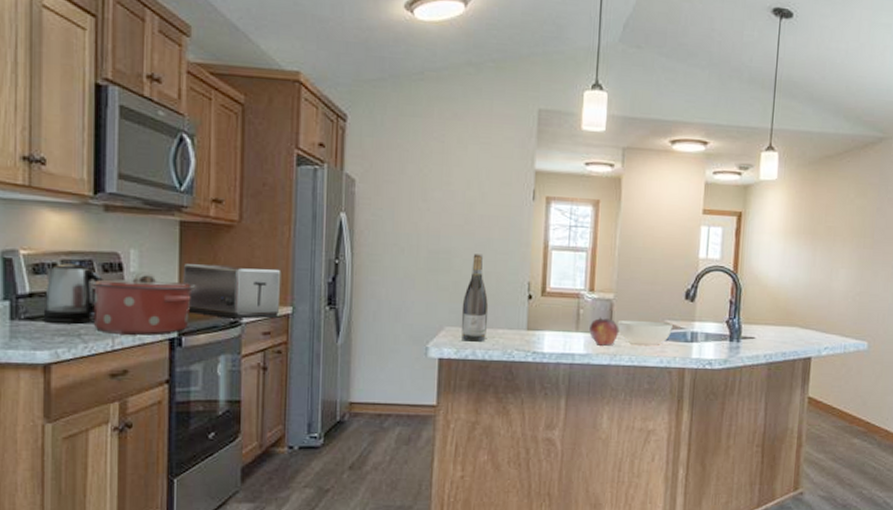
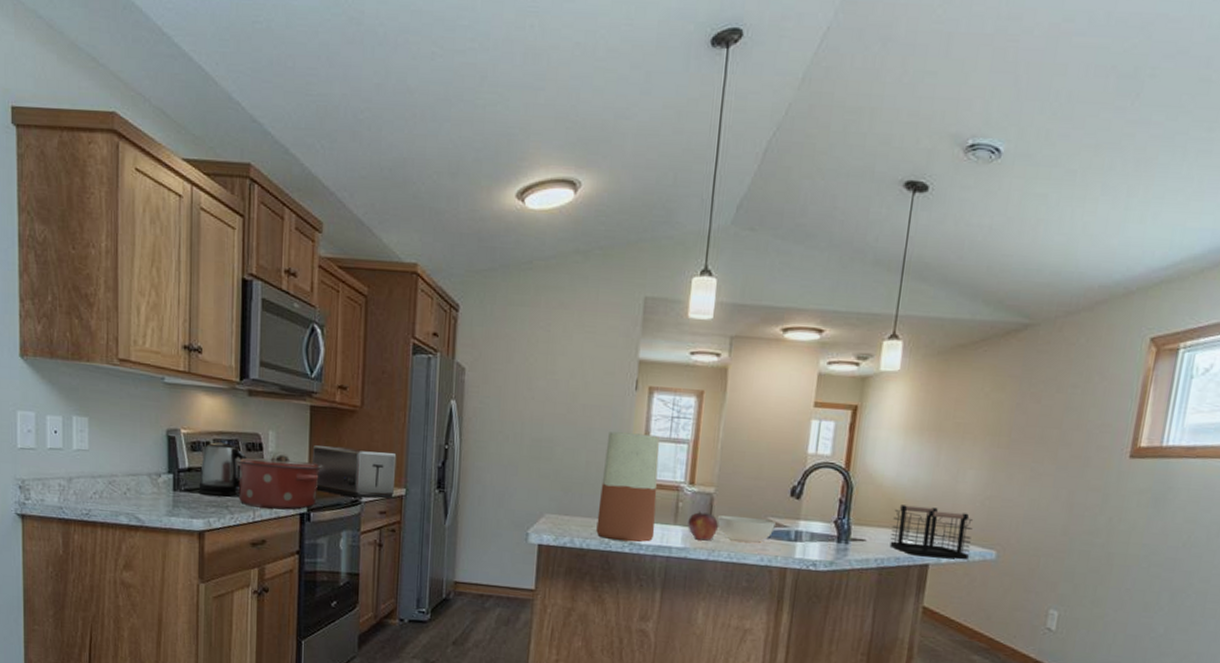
wine bottle: present [461,254,489,342] -> none [560,443,588,531]
vase: none [498,241,559,350] -> present [596,431,660,542]
dish rack: none [776,303,847,352] -> present [889,505,973,561]

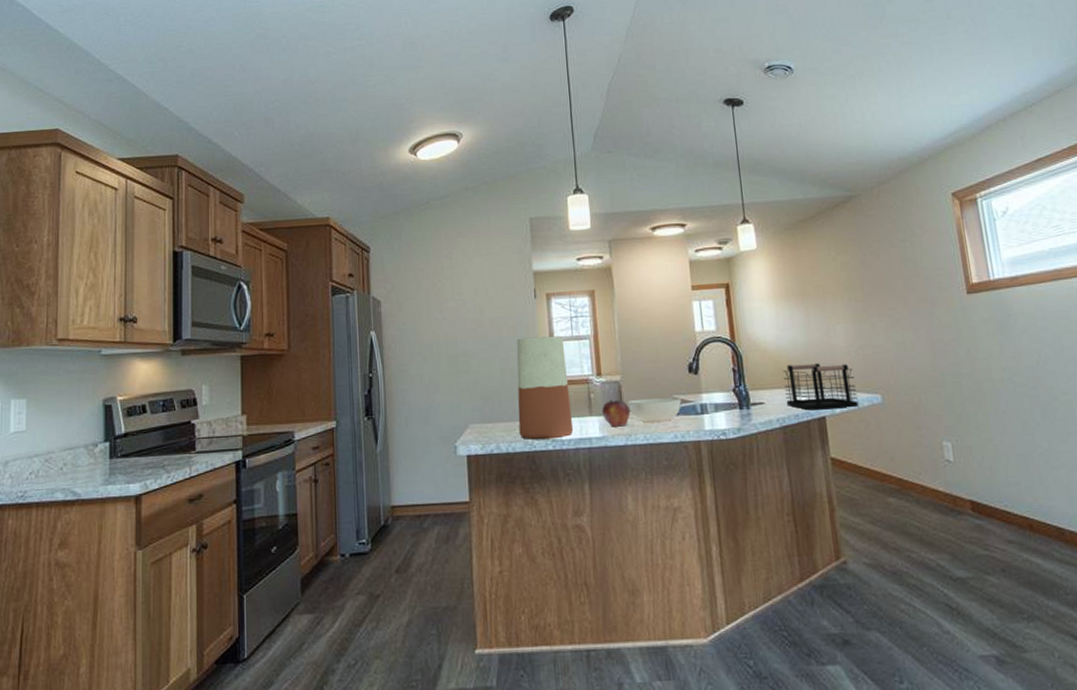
kettle: present [199,442,247,497] -> none [135,403,182,459]
casserole: present [235,452,323,510] -> none [170,404,256,462]
toaster: present [312,444,397,499] -> none [244,388,326,439]

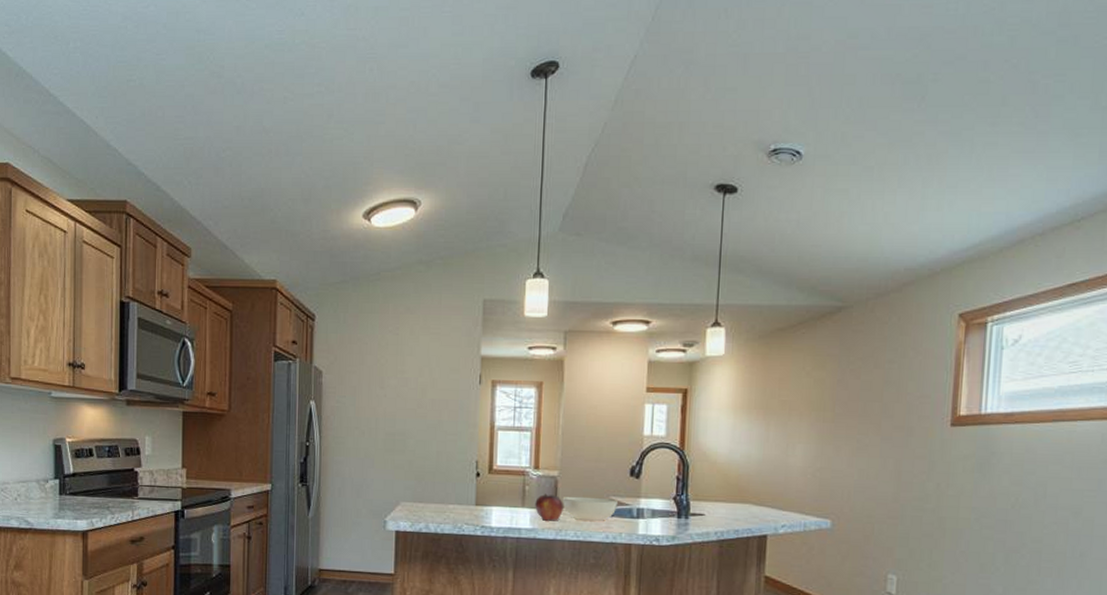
vase: present [516,335,574,439] -> none [449,423,505,525]
dish rack: present [783,363,859,411] -> none [728,479,806,530]

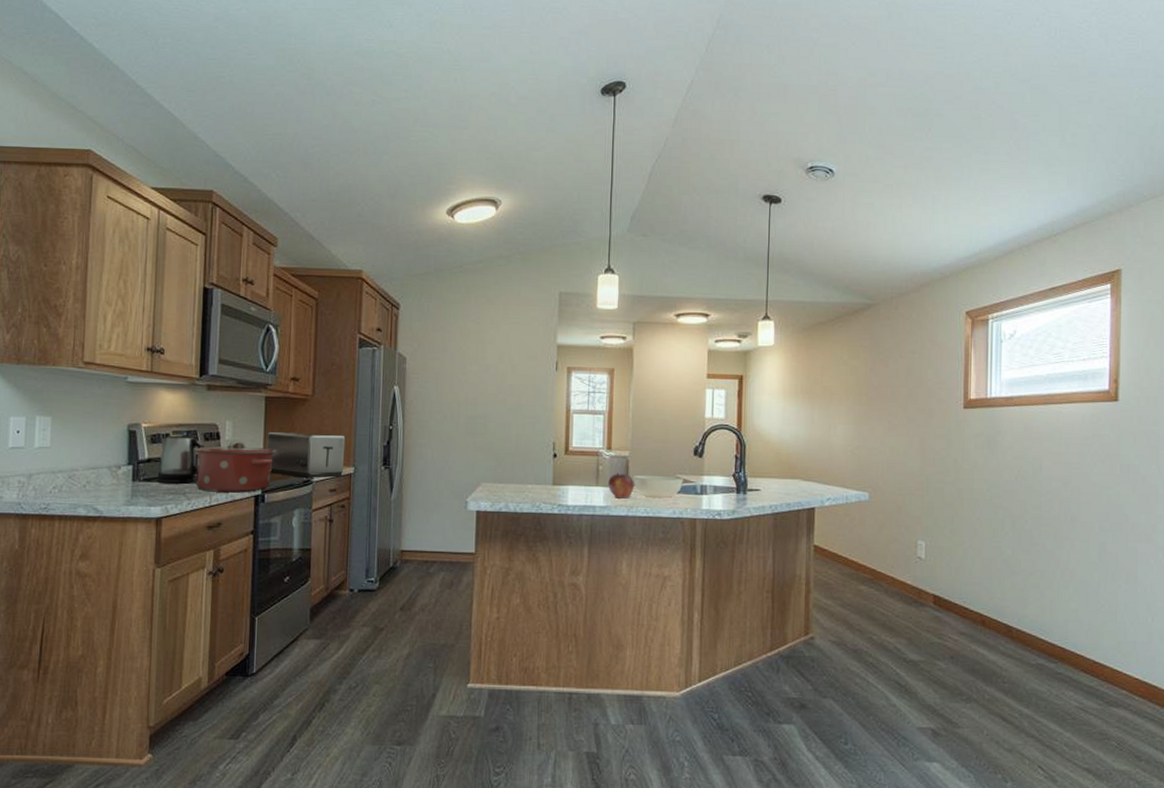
kettle: none [82,449,126,499] -> present [157,434,205,485]
casserole: none [115,455,195,508] -> present [193,440,277,493]
toaster: none [185,447,262,496] -> present [266,431,346,479]

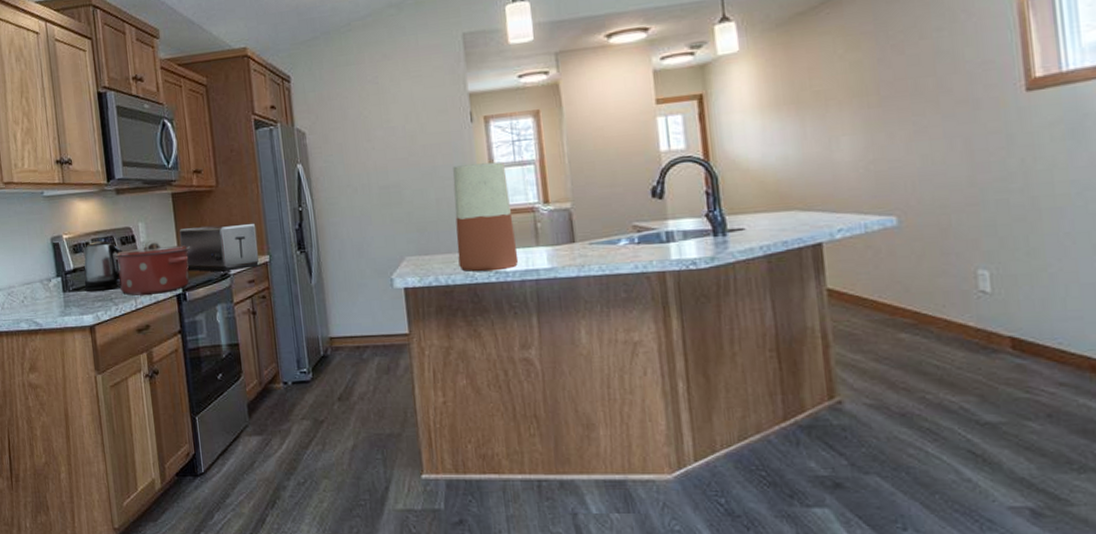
vase: none [528,407,580,503] -> present [452,161,519,271]
fruit: present [608,472,634,499] -> none [550,228,583,258]
bowl: present [633,475,684,499] -> none [579,225,644,254]

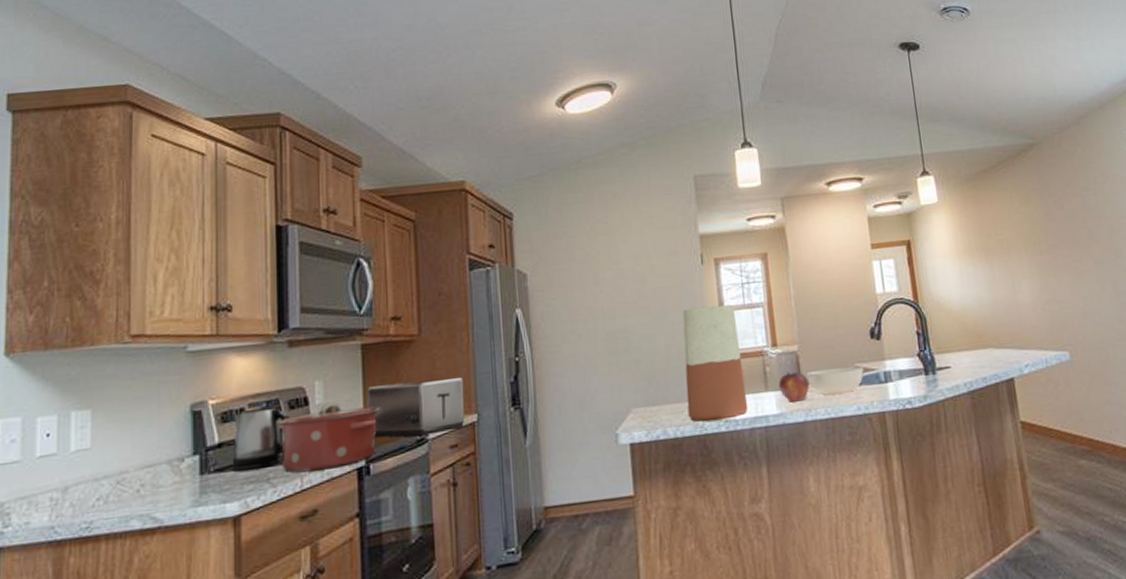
fruit: none [550,228,583,258] -> present [778,372,809,403]
bowl: none [579,225,644,254] -> present [806,366,865,396]

